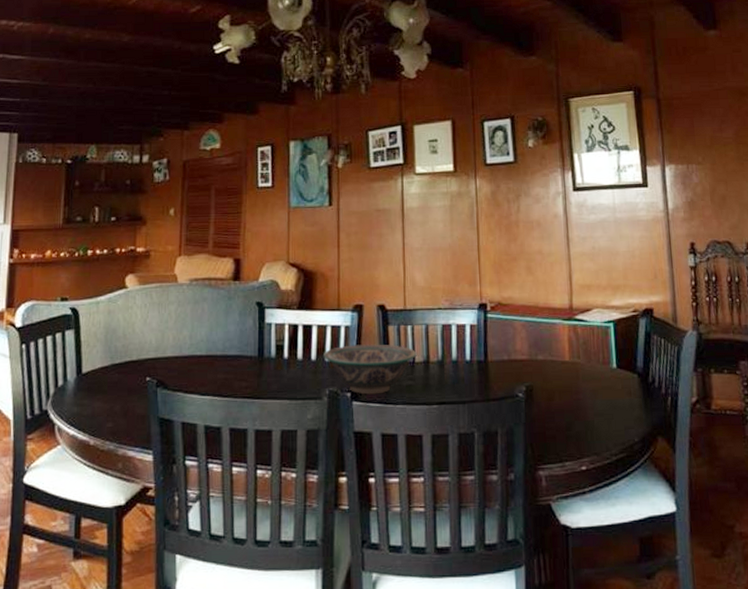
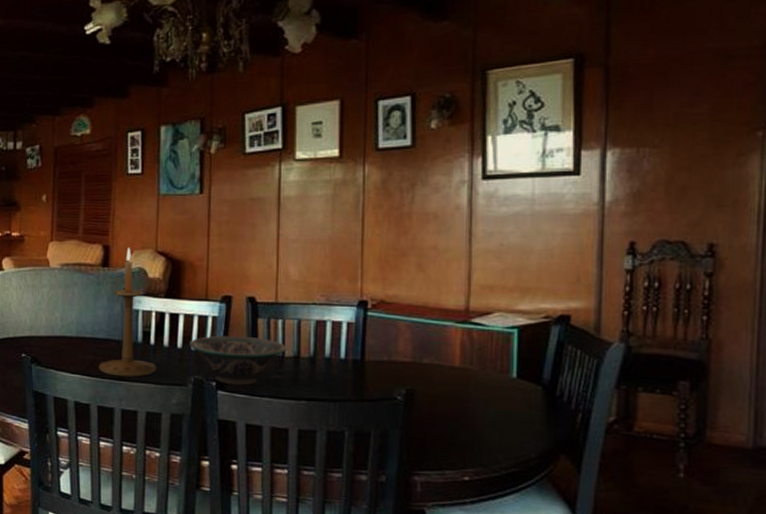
candlestick: none [230,260,291,395] -> present [98,247,156,377]

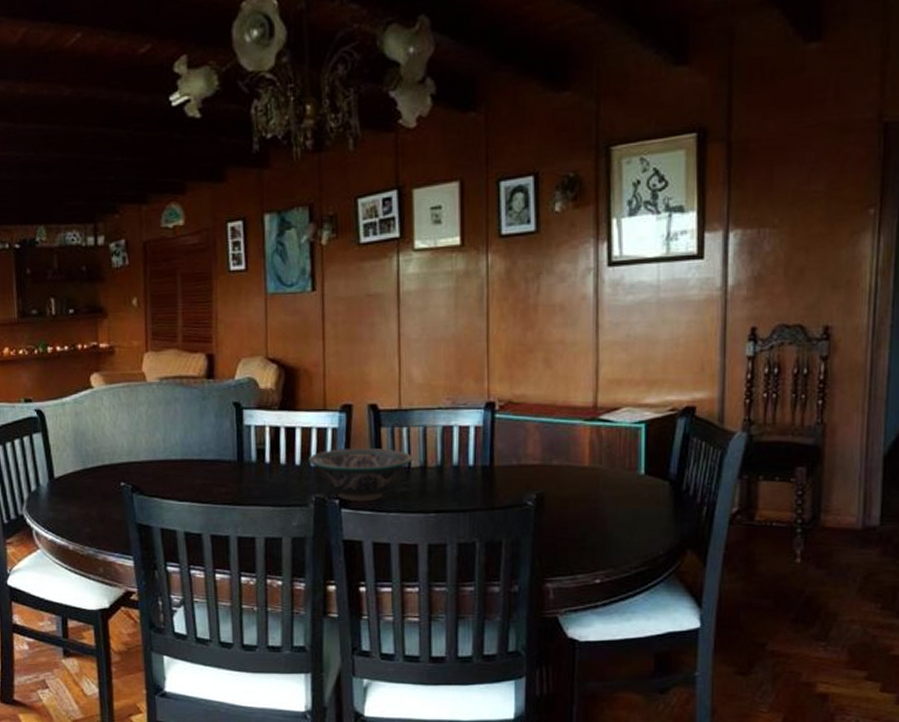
candlestick: present [98,247,156,377] -> none [209,355,274,501]

